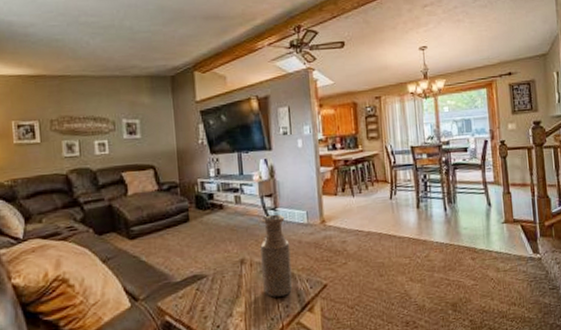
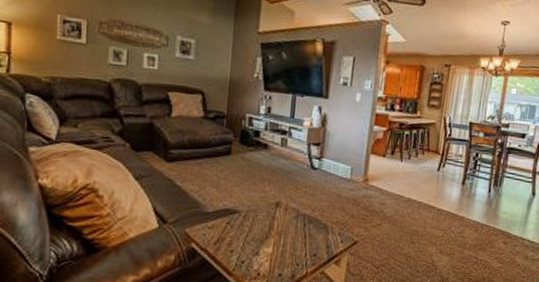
bottle: present [260,214,292,297] -> none [294,163,329,245]

